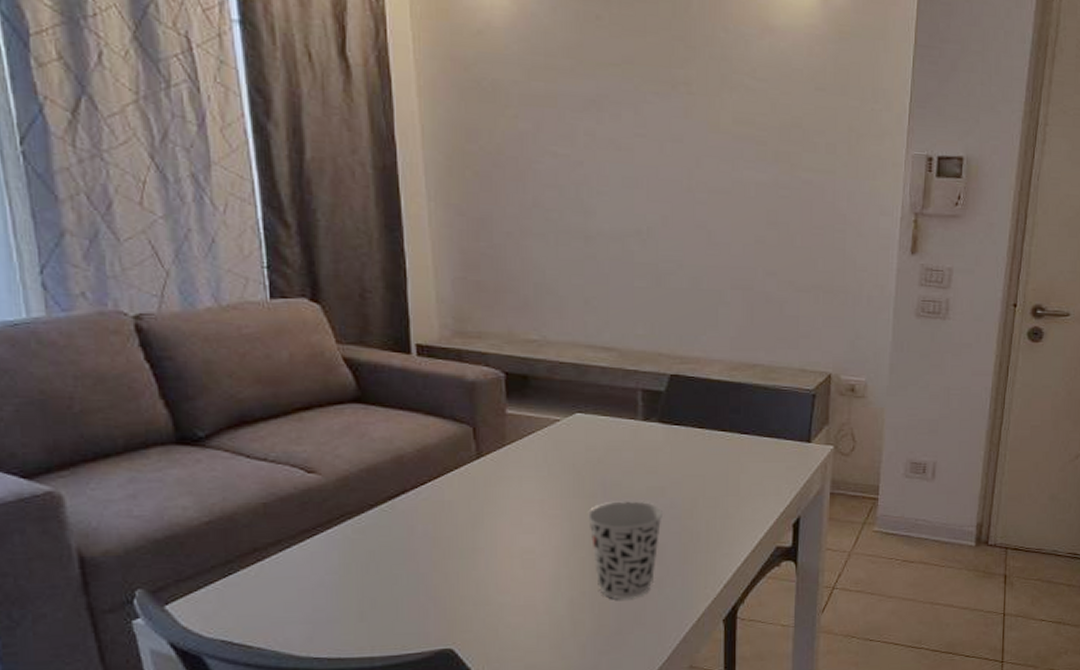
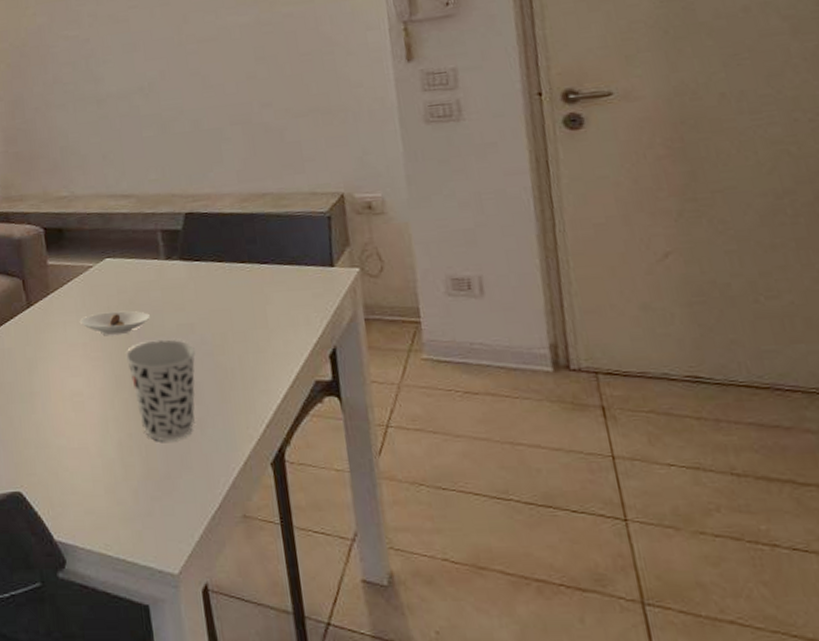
saucer: none [538,469,619,494] -> present [79,310,150,336]

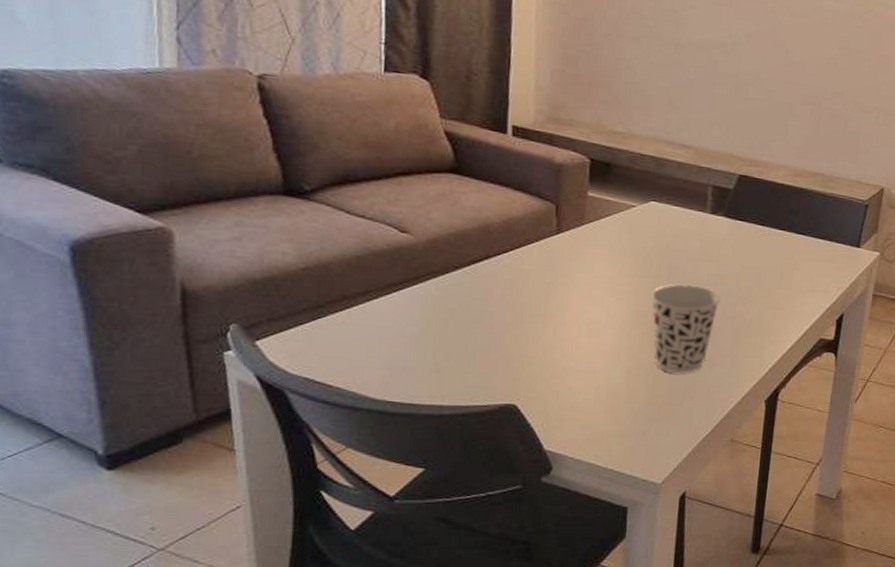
saucer: present [79,310,150,336] -> none [610,251,684,275]

